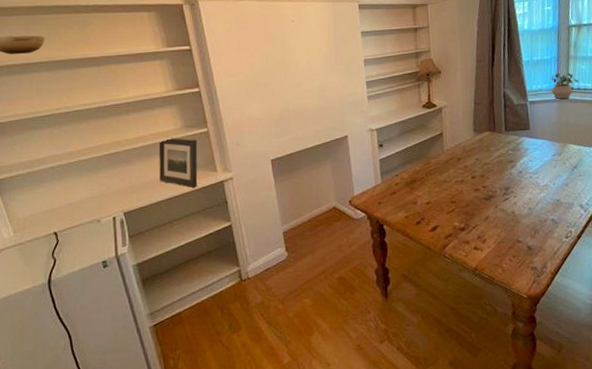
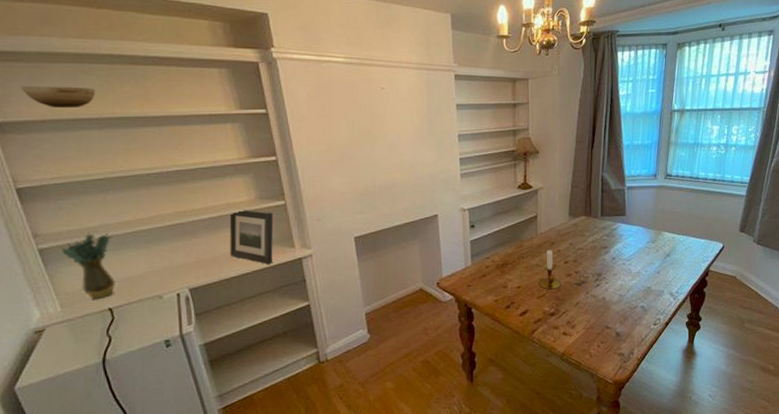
vase: none [14,163,60,225] -> present [60,232,115,300]
candlestick: none [447,166,470,205] -> present [538,250,561,290]
potted plant: present [552,72,579,99] -> none [650,159,678,185]

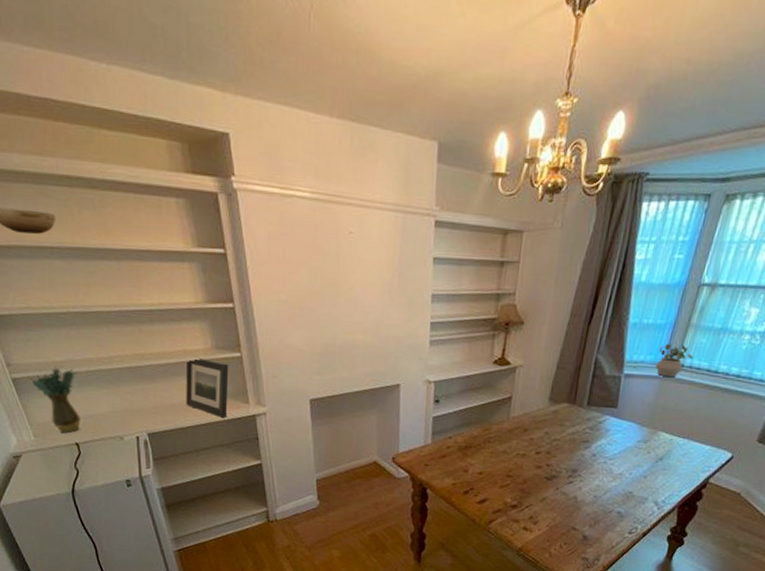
candlestick: present [538,250,561,290] -> none [503,437,529,481]
potted plant: none [650,159,678,185] -> present [656,344,694,377]

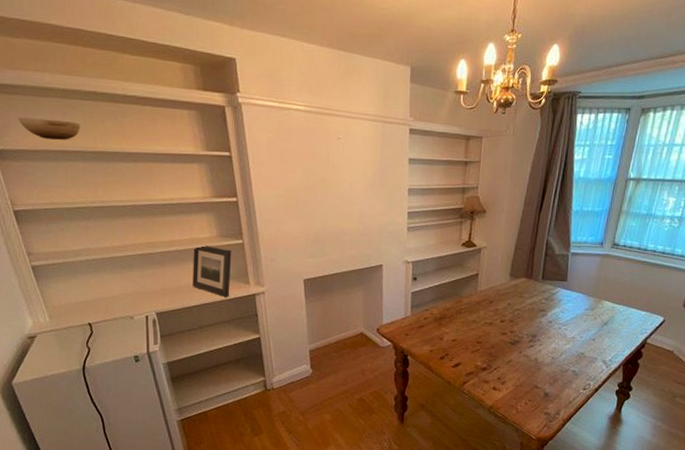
vase: present [31,366,81,434] -> none [49,254,94,315]
potted plant: present [656,344,694,377] -> none [596,227,627,254]

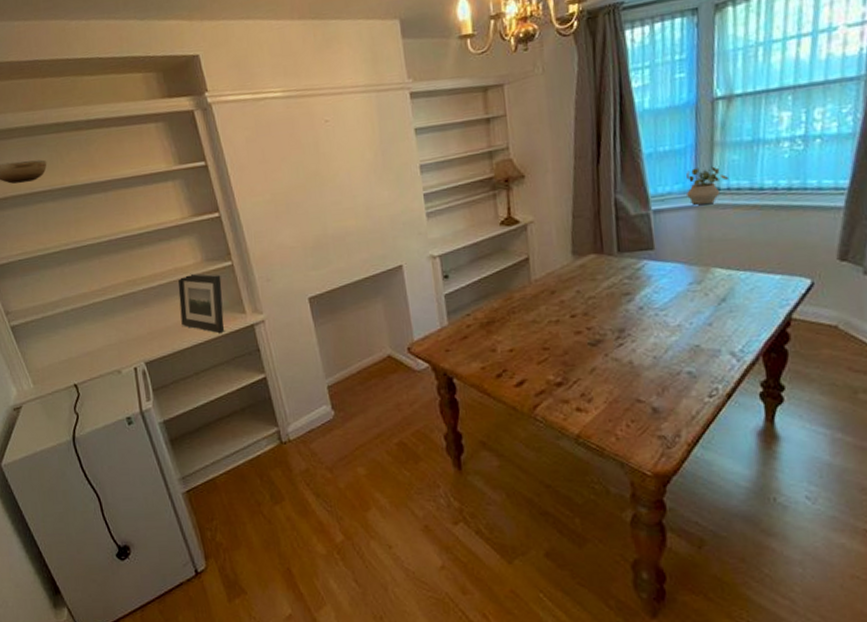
potted plant: none [596,227,627,254] -> present [686,166,730,205]

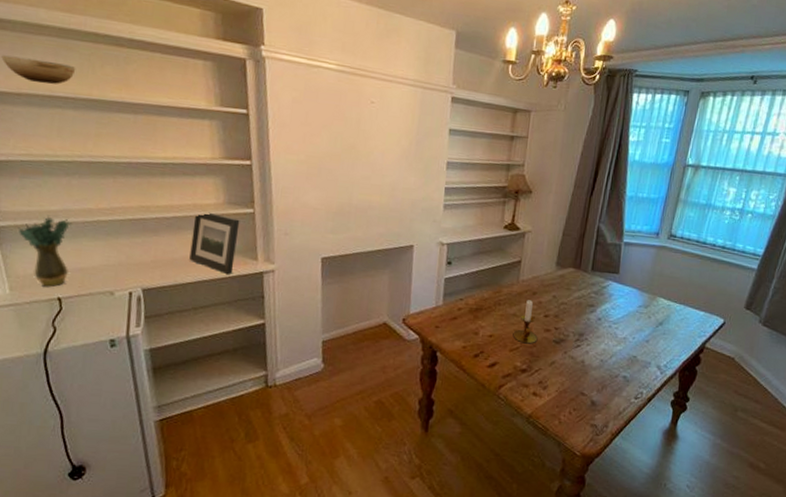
vase: none [28,306,78,376] -> present [18,215,72,287]
candlestick: none [537,301,569,353] -> present [513,300,538,344]
potted plant: present [686,166,730,205] -> none [651,216,684,246]

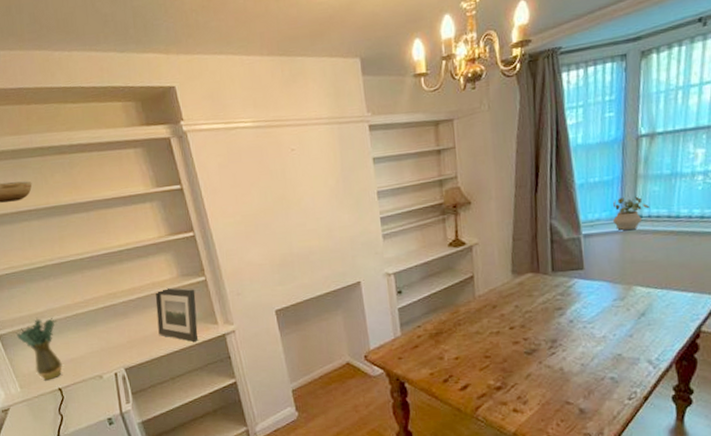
candlestick: present [513,300,538,344] -> none [479,314,507,360]
potted plant: none [651,216,684,246] -> present [613,196,651,230]

